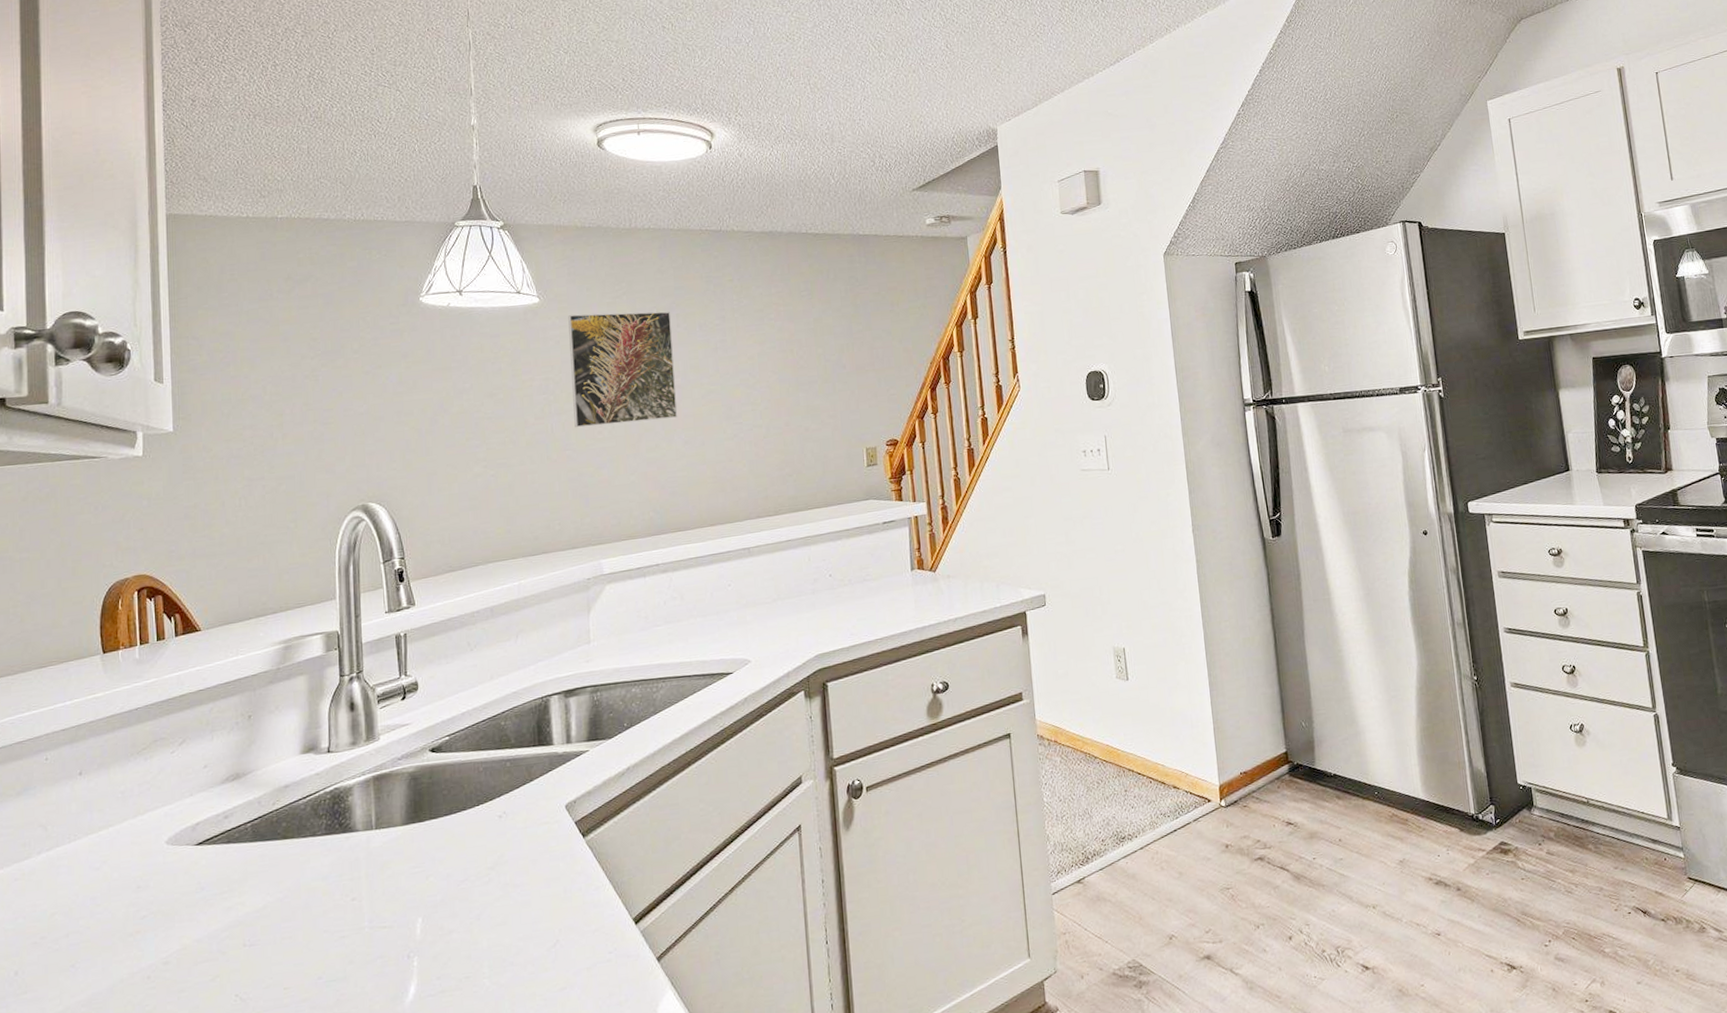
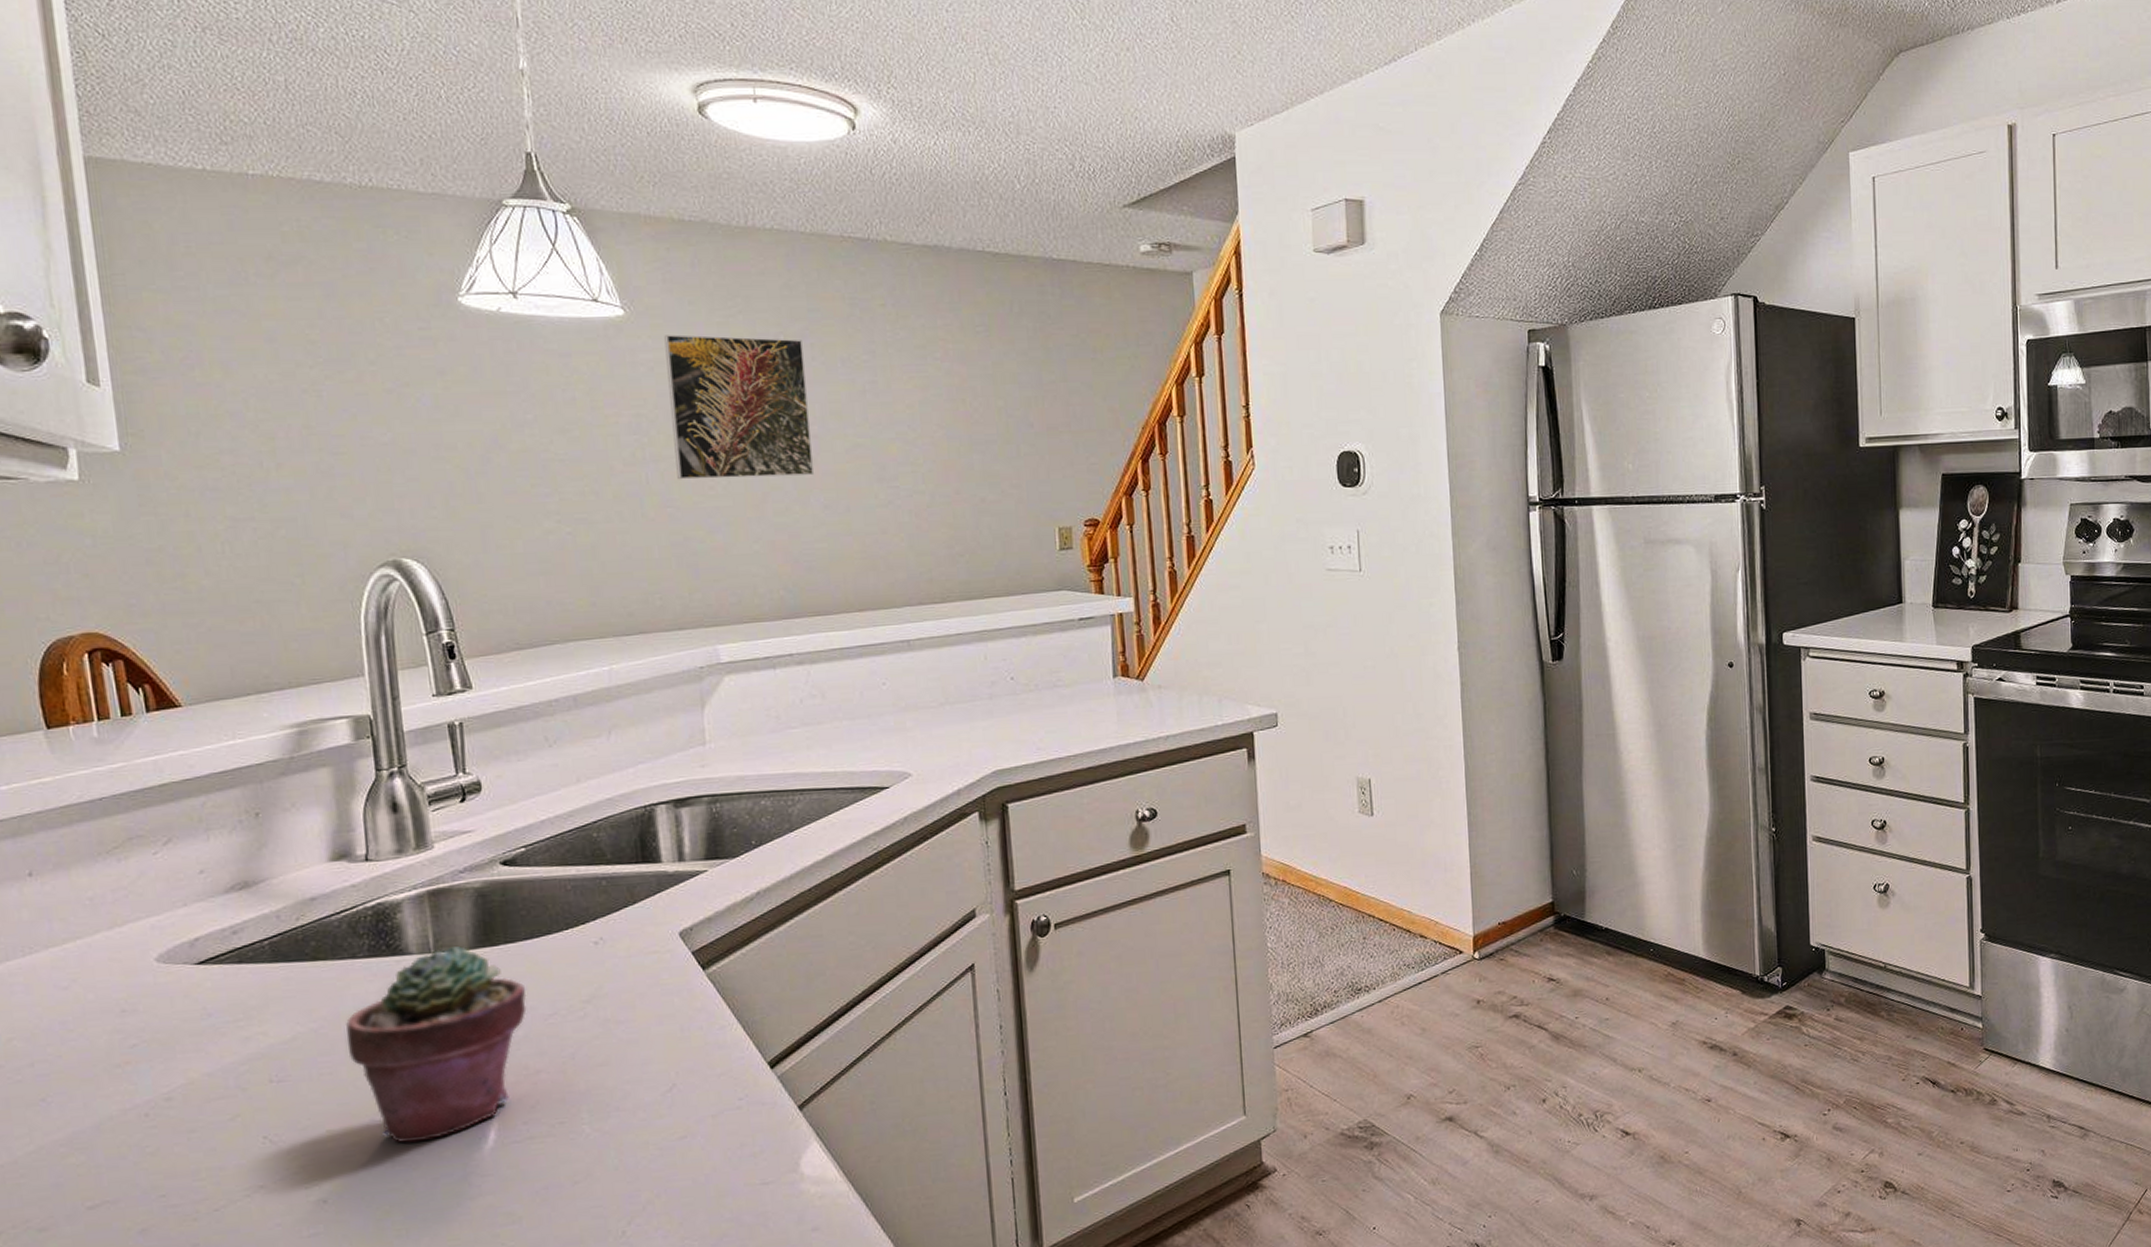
potted succulent: none [304,822,445,998] -> present [346,945,527,1143]

